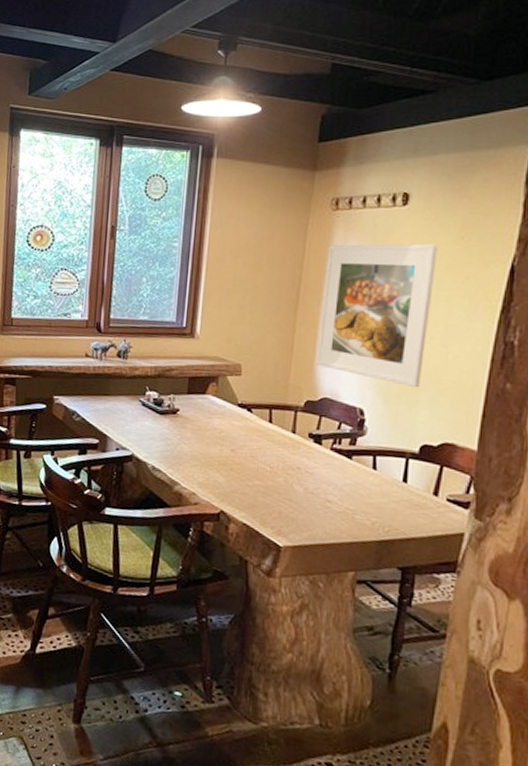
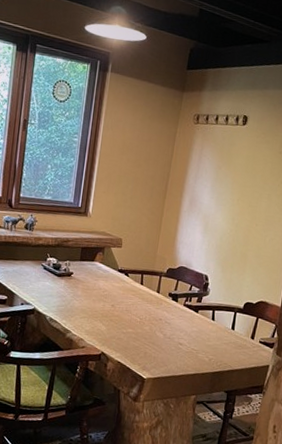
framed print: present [315,243,438,388] -> none [176,150,265,261]

